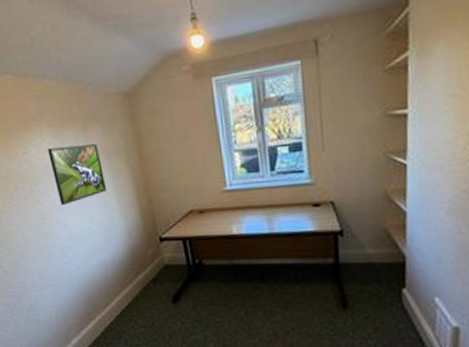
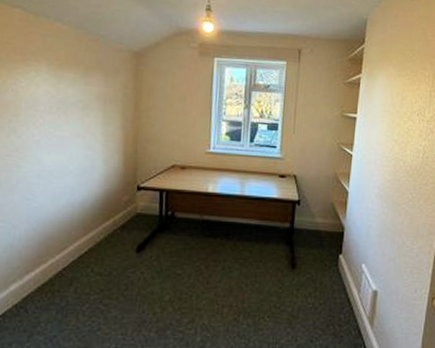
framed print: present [48,144,106,206] -> none [39,84,96,141]

